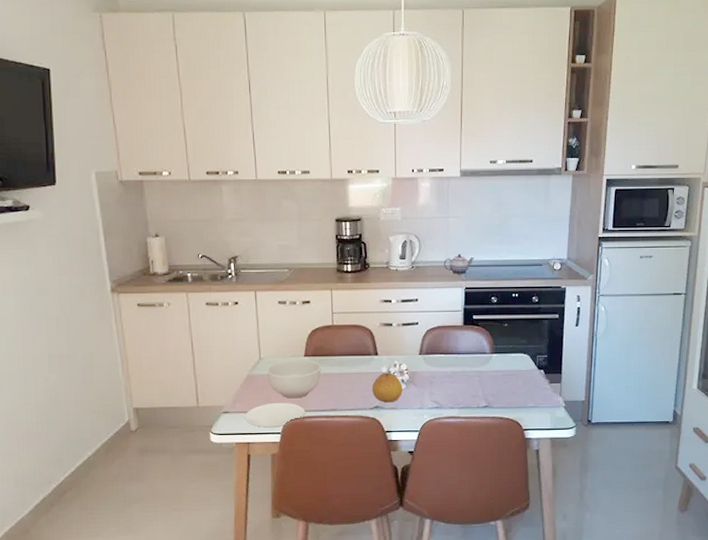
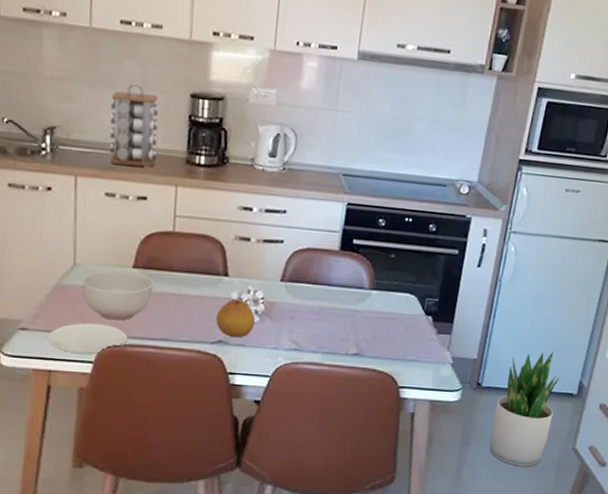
spice rack: none [276,216,314,280] -> present [109,83,159,168]
teapot: present [443,254,474,274] -> none [323,159,363,185]
planter: none [604,388,656,486] -> present [490,351,560,467]

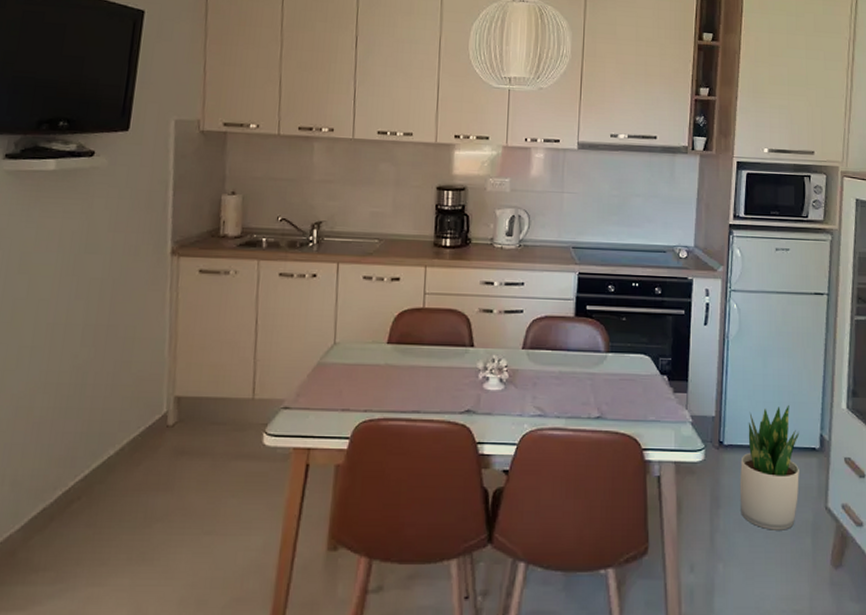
plate: present [47,322,128,355] -> none [308,399,382,431]
bowl: present [82,269,154,321] -> none [341,346,406,395]
spice rack: present [109,83,159,168] -> none [367,181,410,252]
fruit: present [215,298,255,338] -> none [463,368,500,406]

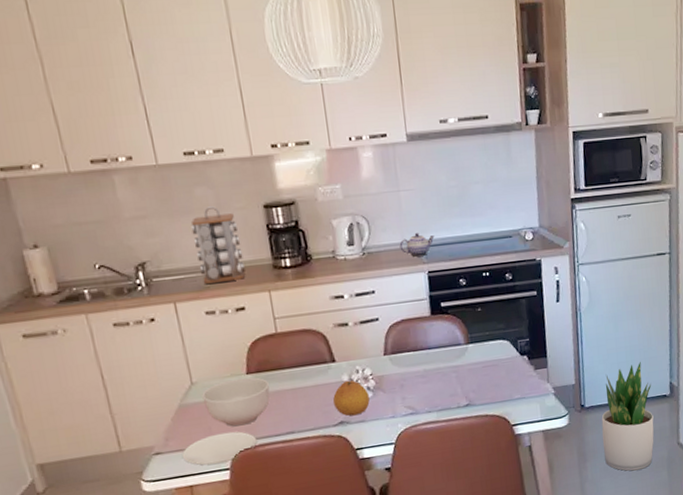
plate: none [308,399,382,431] -> present [182,431,257,466]
bowl: none [341,346,406,395] -> present [202,377,270,427]
spice rack: none [367,181,410,252] -> present [190,206,246,284]
fruit: none [463,368,500,406] -> present [332,380,370,416]
teapot: none [555,234,590,257] -> present [399,233,435,257]

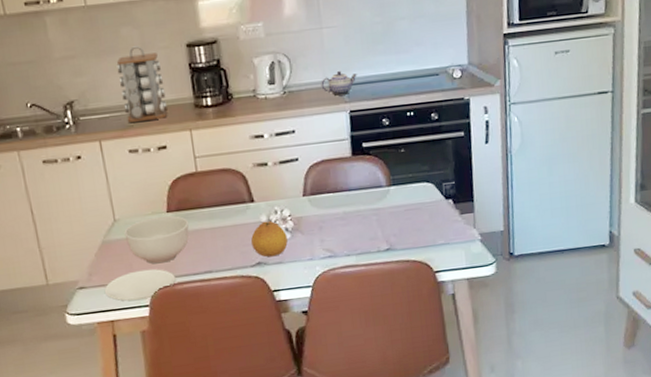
planter: present [601,361,654,471] -> none [532,207,591,325]

